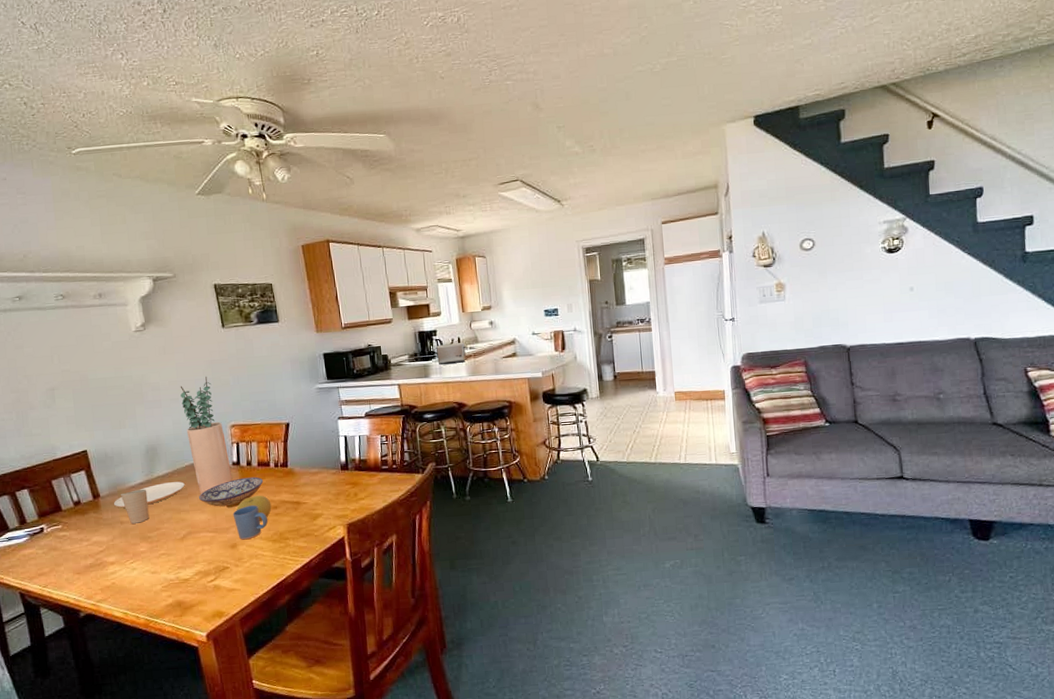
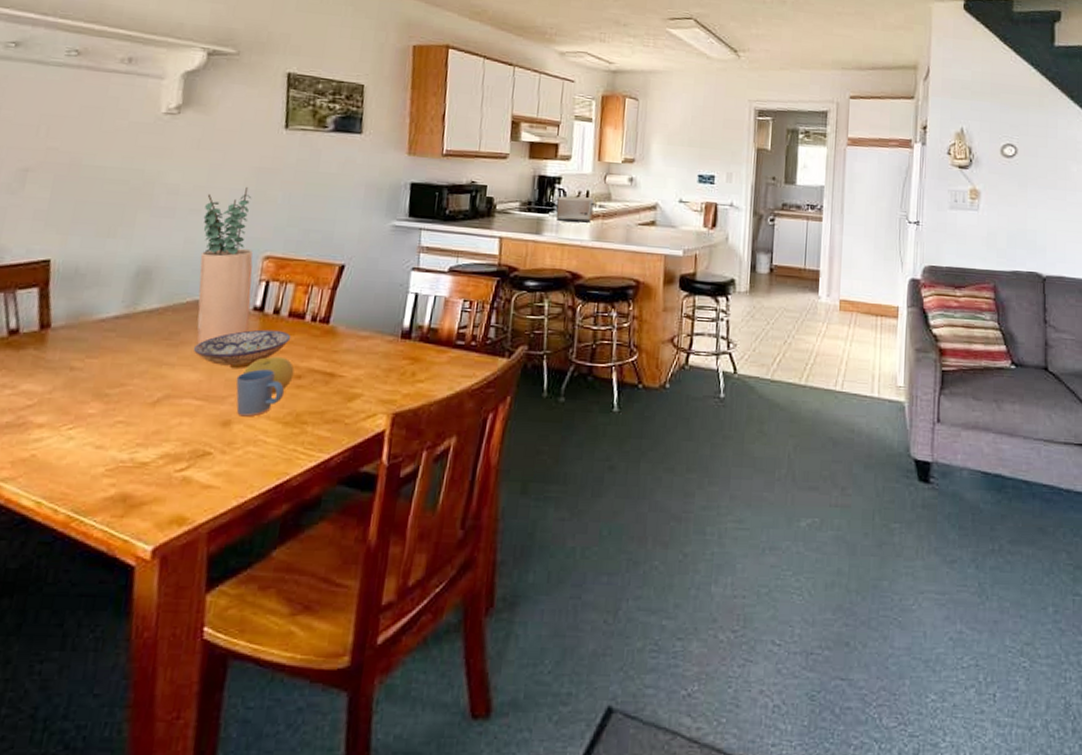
plate: present [114,481,185,508] -> none [68,321,179,349]
cup: present [121,489,150,524] -> none [81,325,122,373]

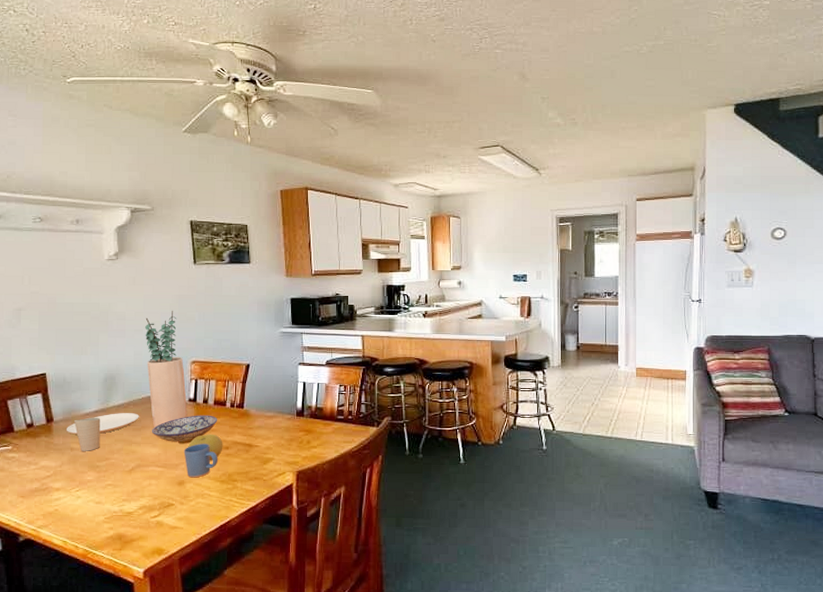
plate: none [68,321,179,349] -> present [67,413,139,435]
cup: none [81,325,122,373] -> present [74,417,101,451]
toaster: present [556,196,595,223] -> none [402,300,433,321]

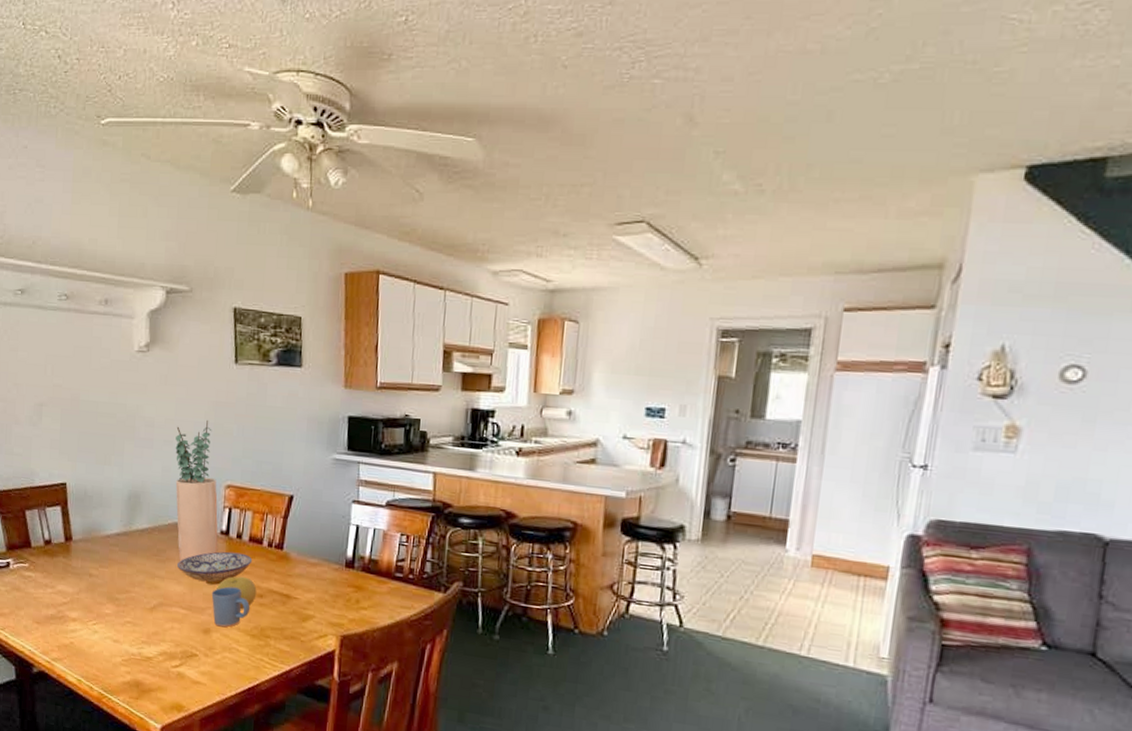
plate: present [67,413,139,435] -> none [86,538,164,561]
cup: present [74,417,101,451] -> none [94,540,122,580]

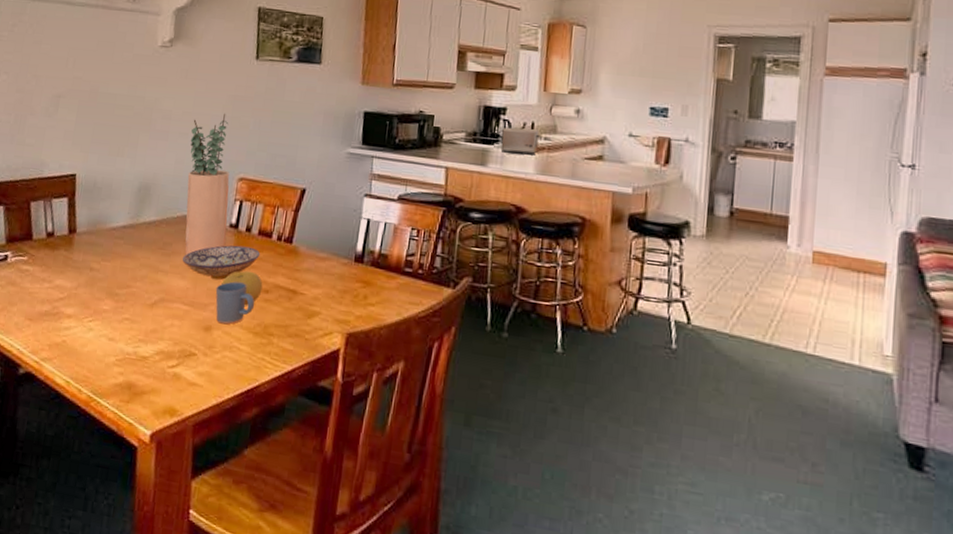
toaster: none [489,430,531,460] -> present [500,127,541,156]

